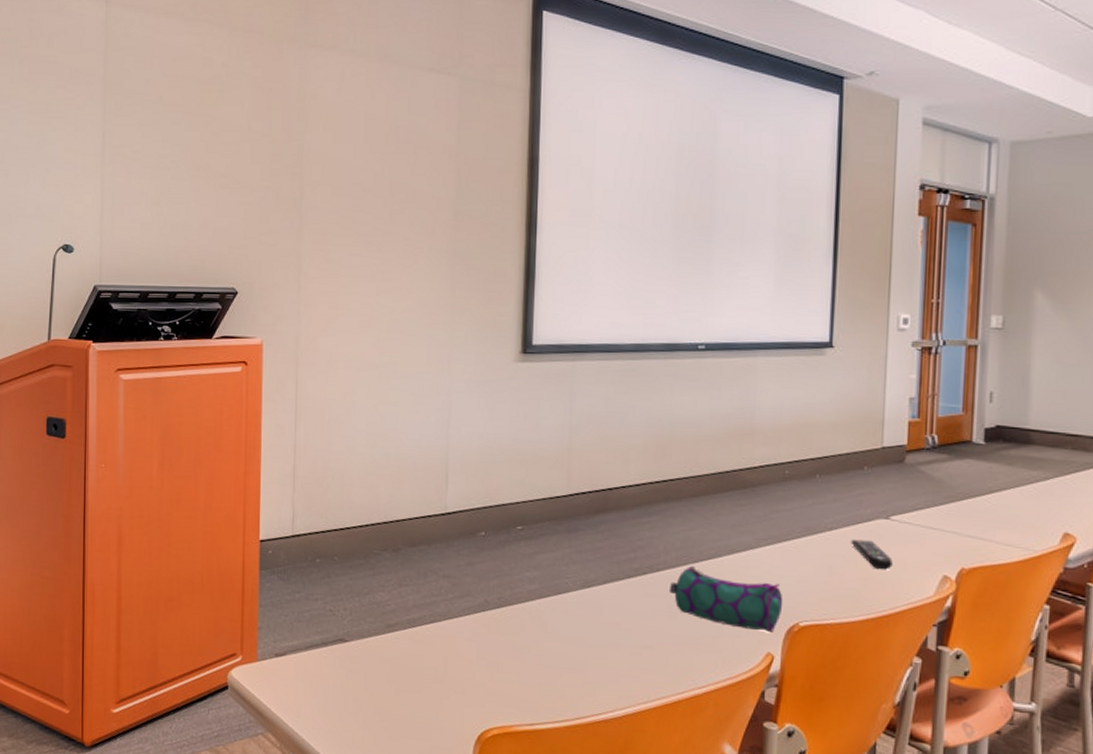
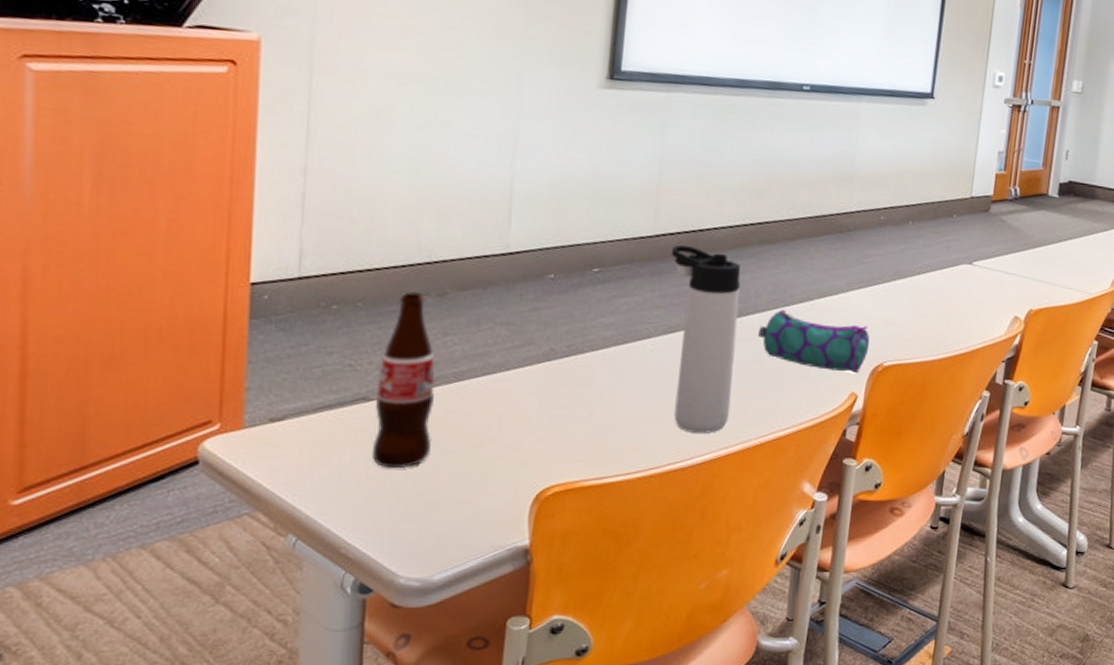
bottle: none [348,548,394,704] -> present [371,292,435,469]
thermos bottle: none [584,503,650,687] -> present [671,244,741,433]
remote control: present [851,539,893,570] -> none [936,283,972,312]

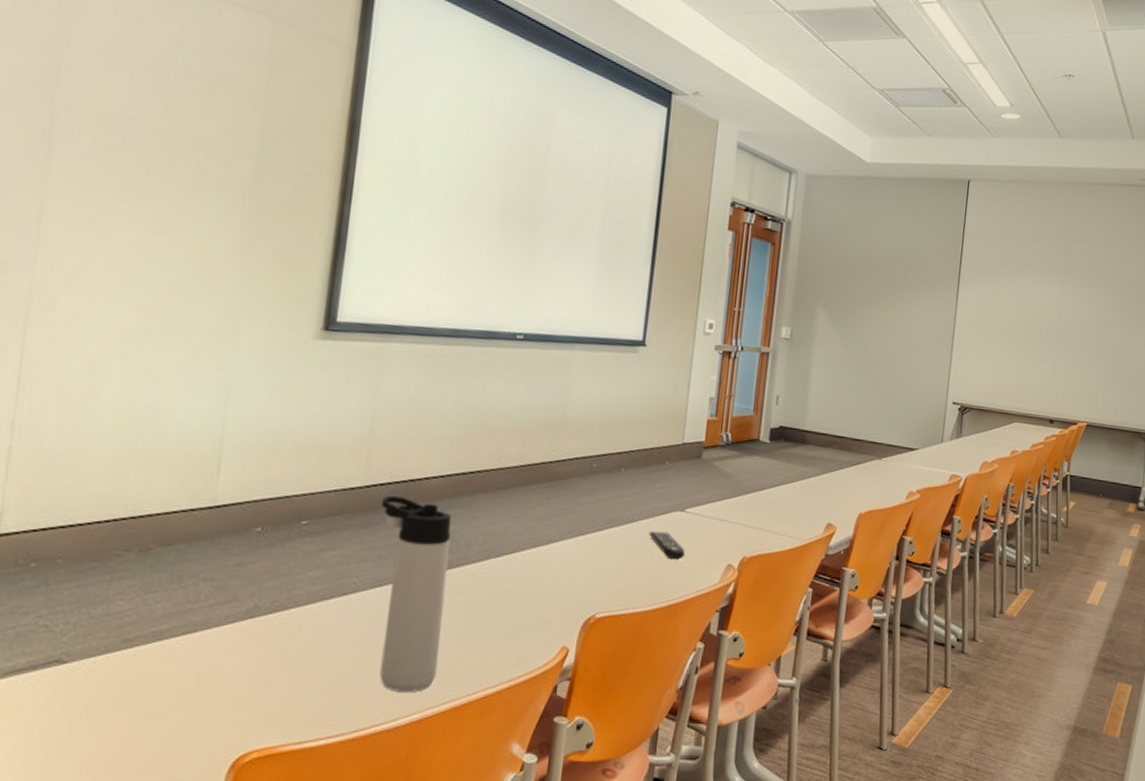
bottle: present [371,292,435,469] -> none [61,548,134,736]
pencil case: present [757,309,870,374] -> none [467,560,582,627]
remote control: none [936,283,972,312] -> present [648,531,685,560]

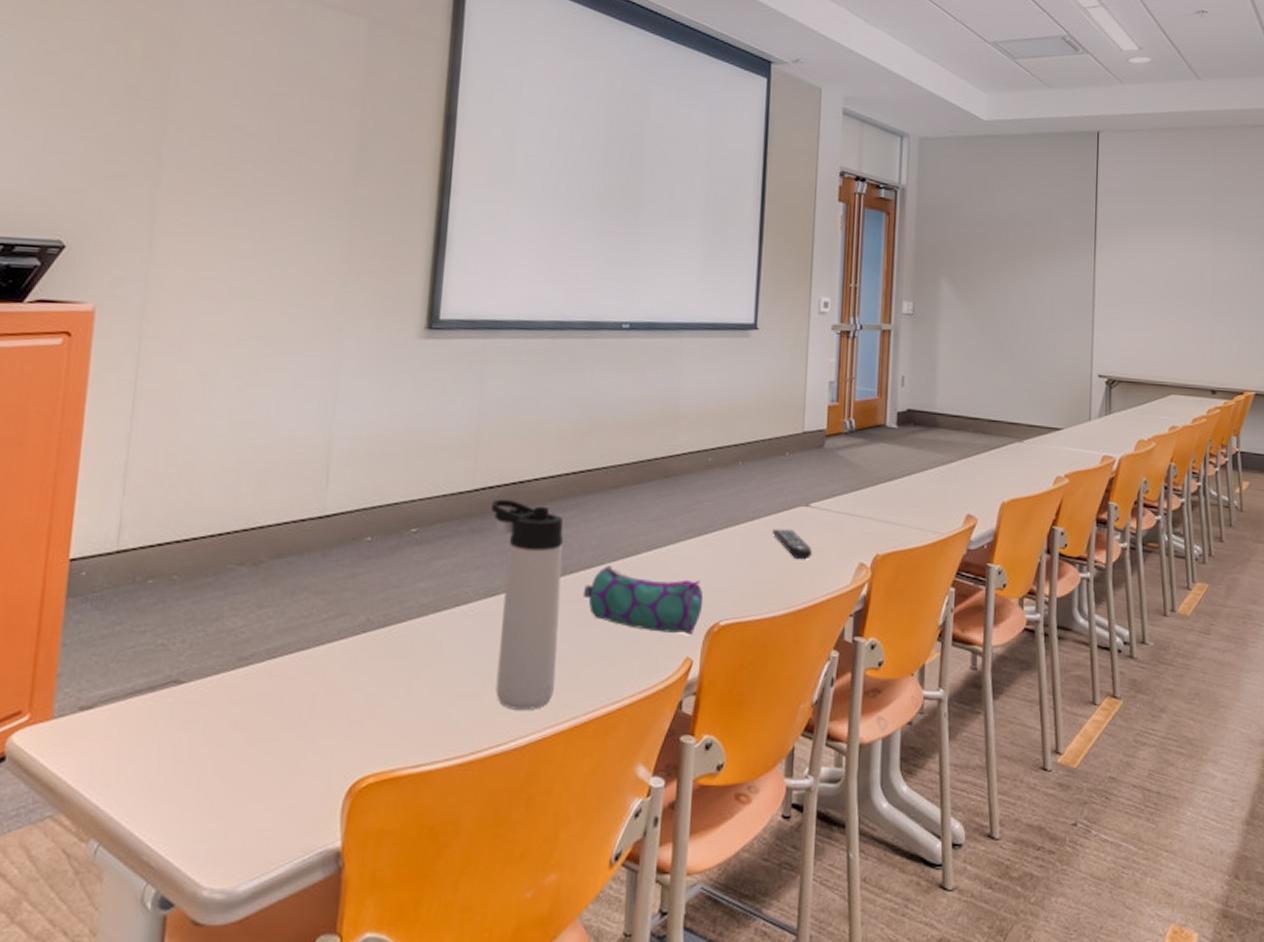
pencil case: none [467,560,582,627] -> present [582,565,704,636]

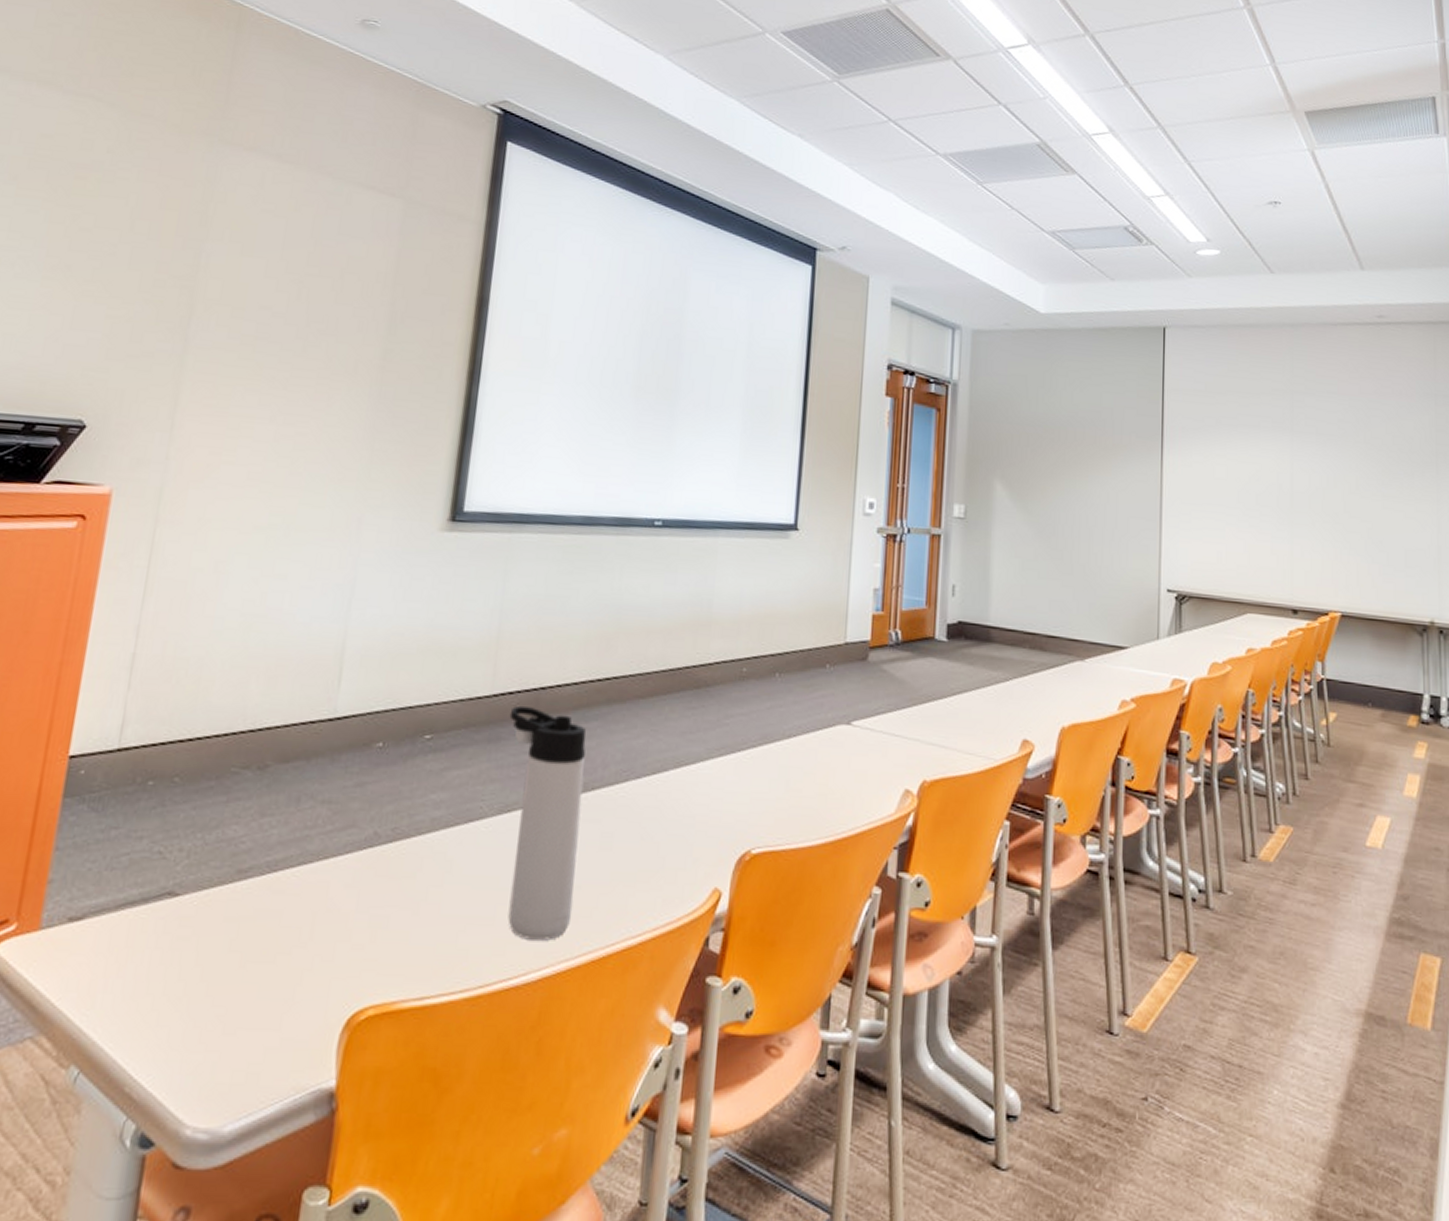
pencil case: present [582,565,704,636] -> none [604,782,735,864]
remote control: present [772,529,812,560] -> none [810,748,853,784]

